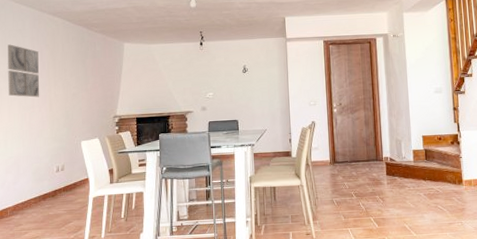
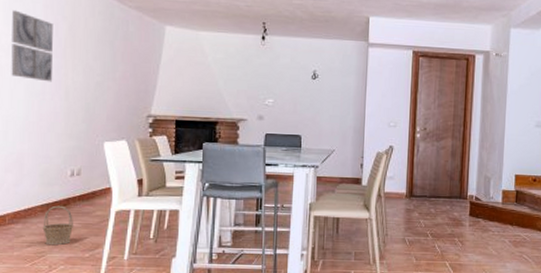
basket: none [36,196,61,231] -> present [42,205,74,246]

